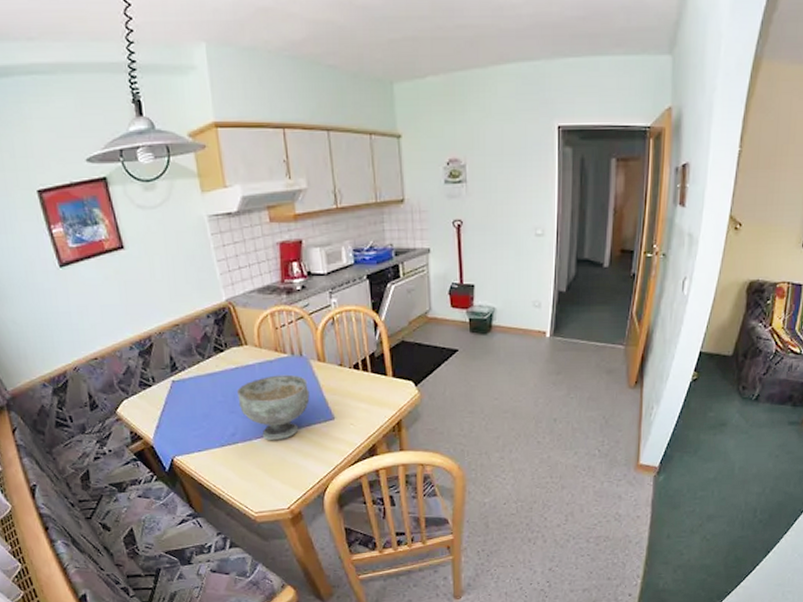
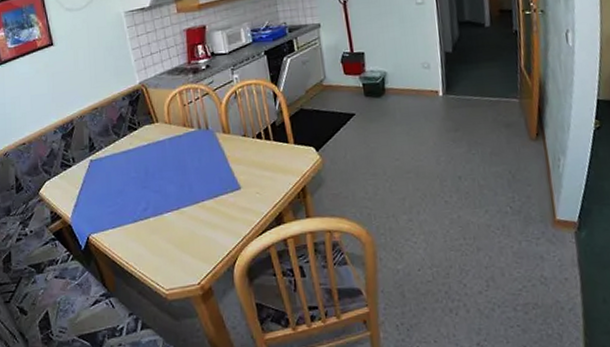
decorative bowl: present [237,374,310,440] -> none [149,147,217,213]

